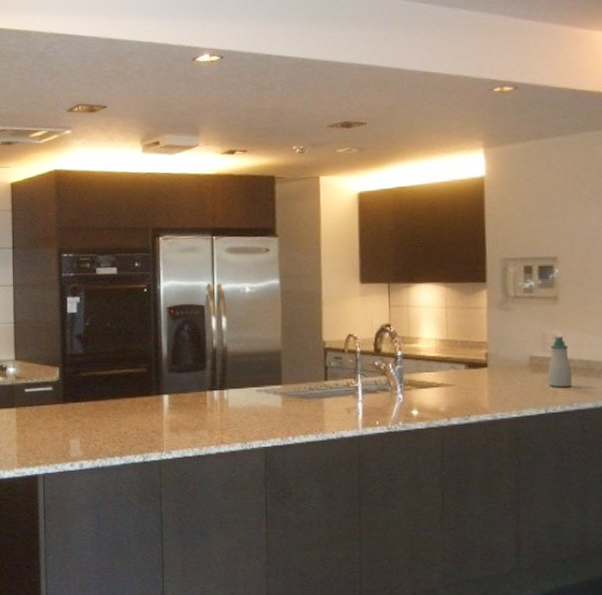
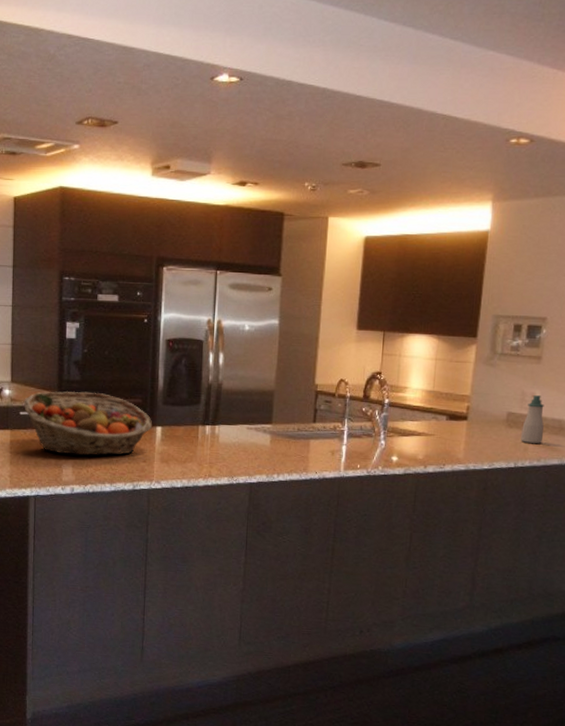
fruit basket: none [27,364,160,430] -> present [23,391,153,456]

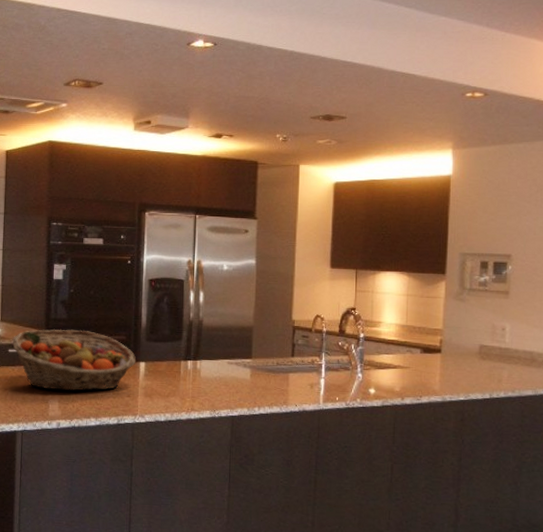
soap bottle: present [521,395,544,443] -> none [494,328,517,375]

